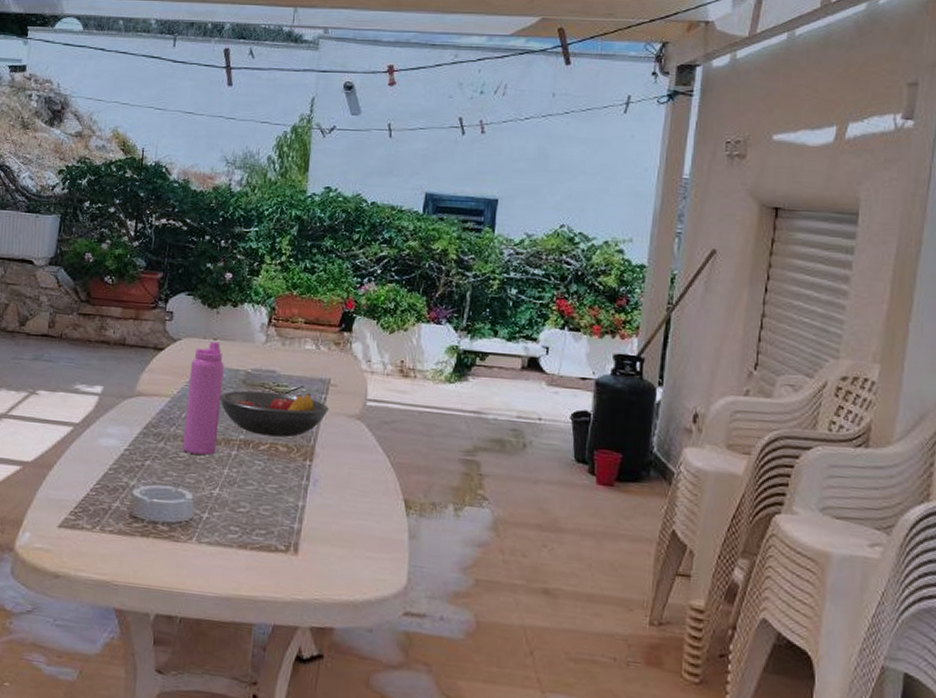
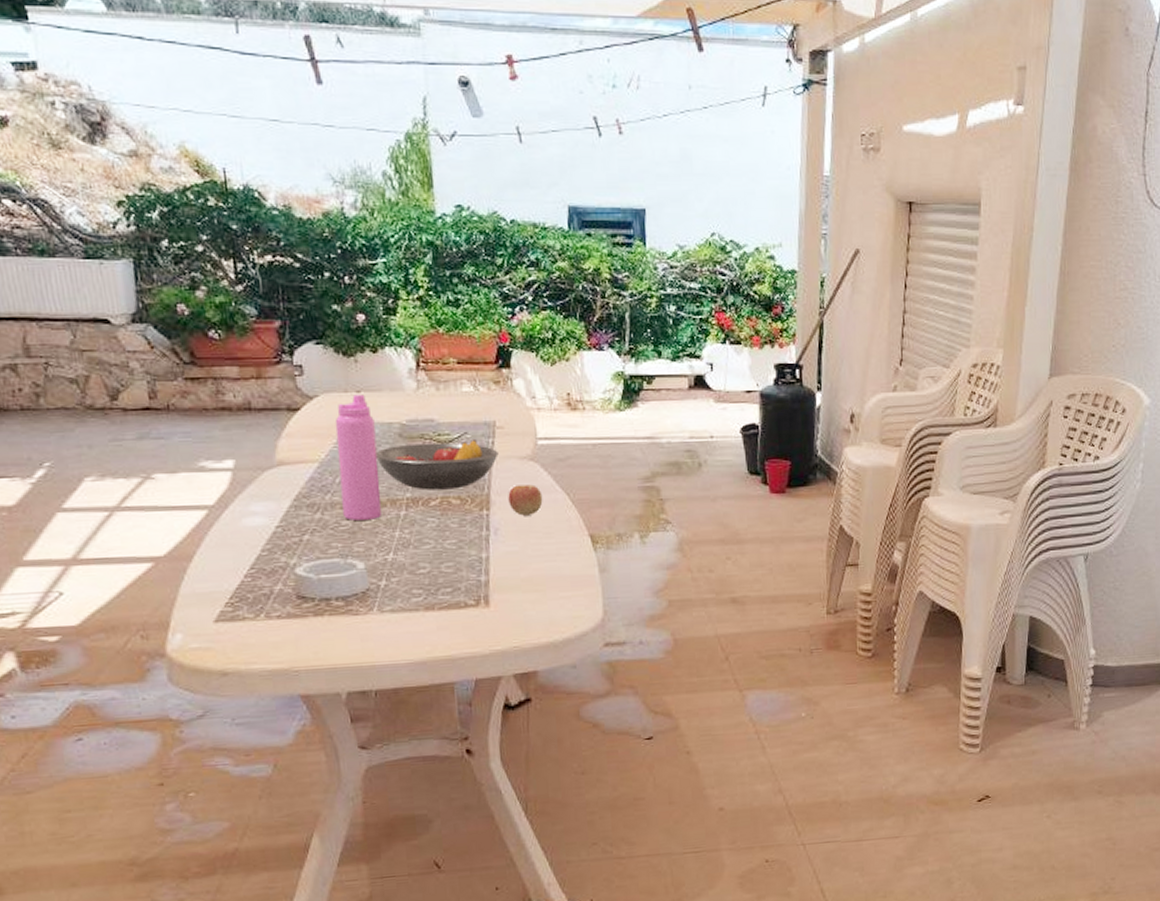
apple: none [331,441,364,472] -> present [508,484,543,516]

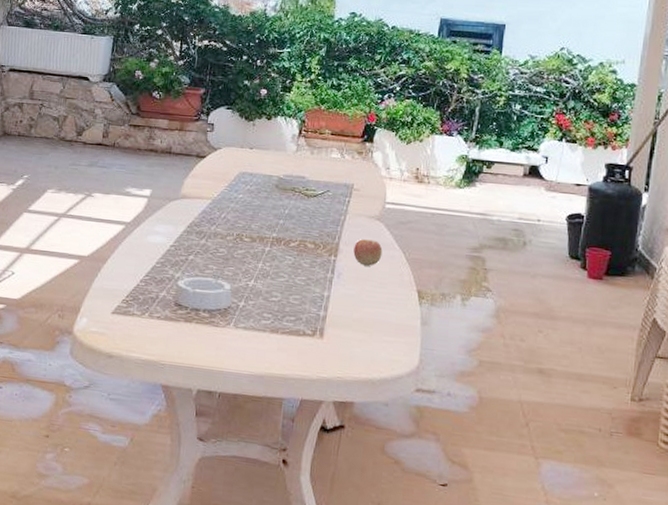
water bottle: present [334,394,381,521] -> none [222,150,259,251]
fruit bowl: present [376,438,499,490] -> none [255,194,352,236]

